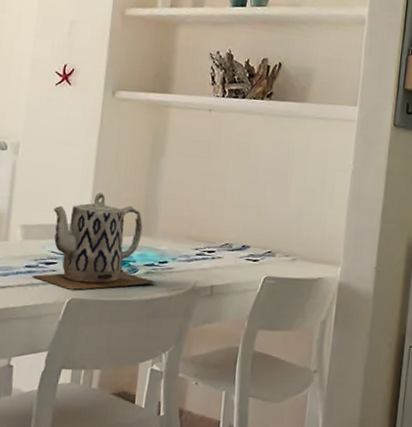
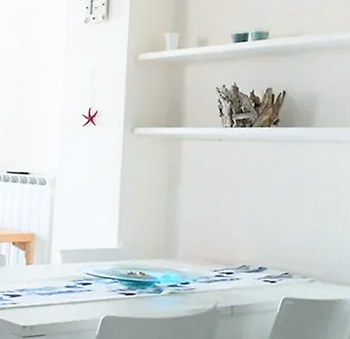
teapot: present [31,193,157,290] -> none [71,220,180,308]

